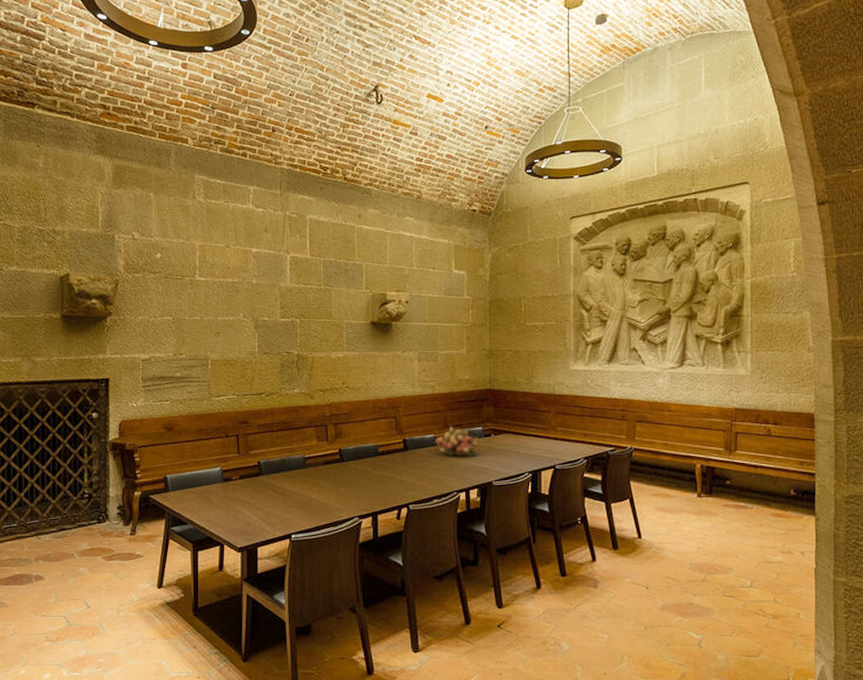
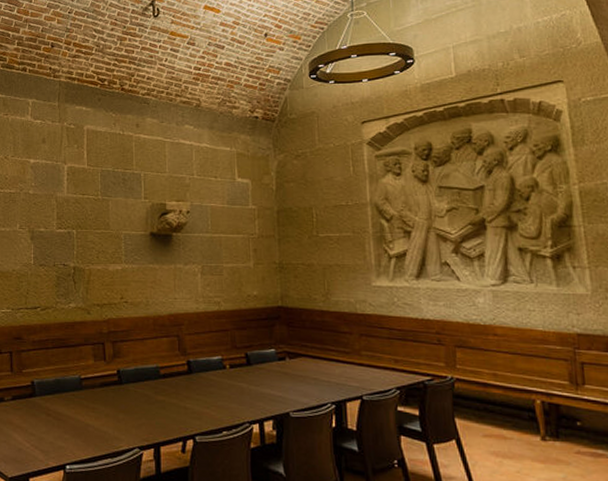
flower arrangement: present [435,427,479,458] -> none [223,349,272,384]

